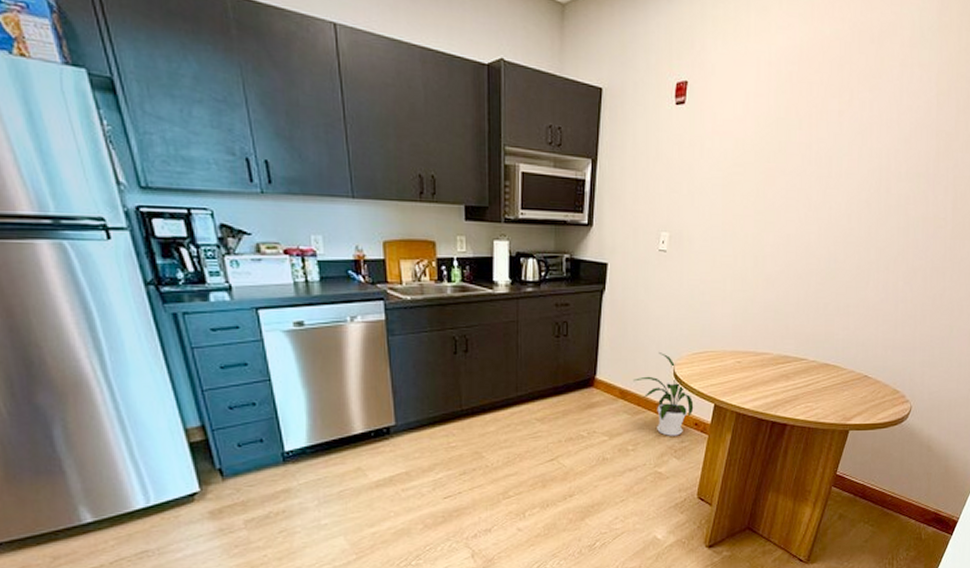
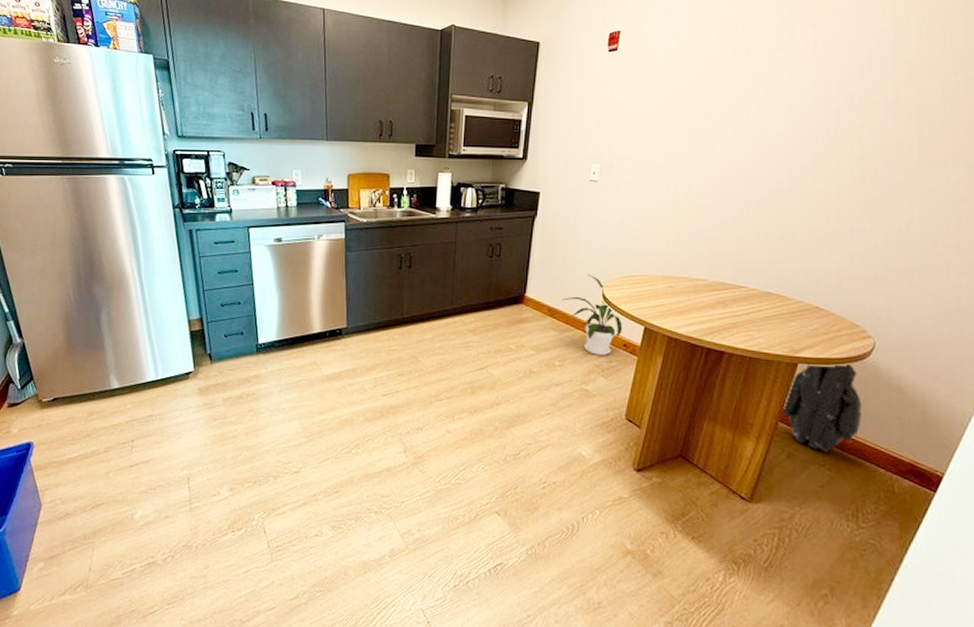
backpack: none [835,427,899,511] -> present [781,363,862,453]

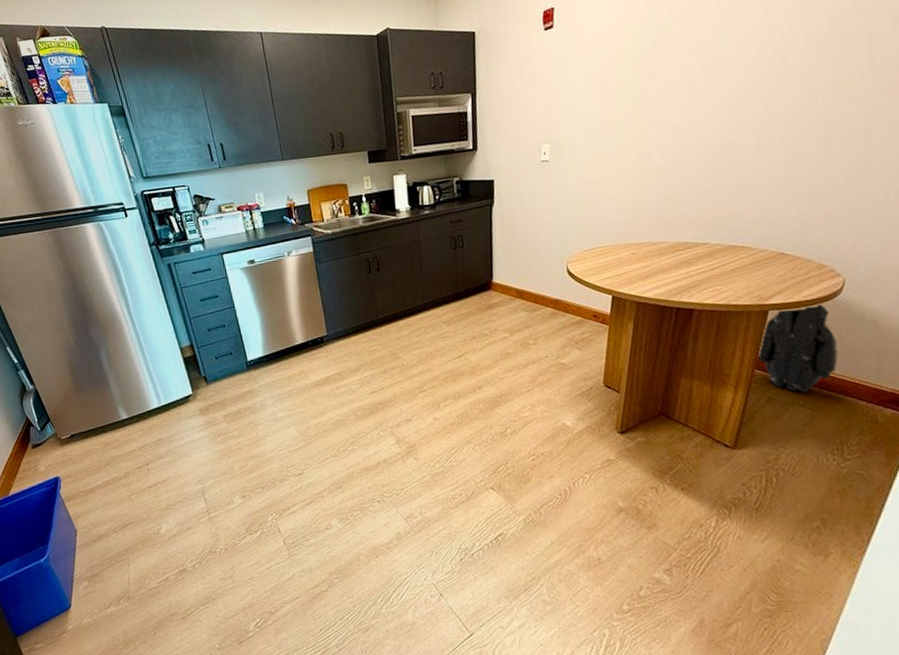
house plant: present [562,275,623,355] -> none [528,253,591,329]

